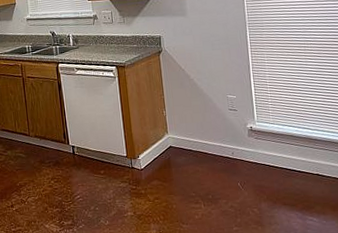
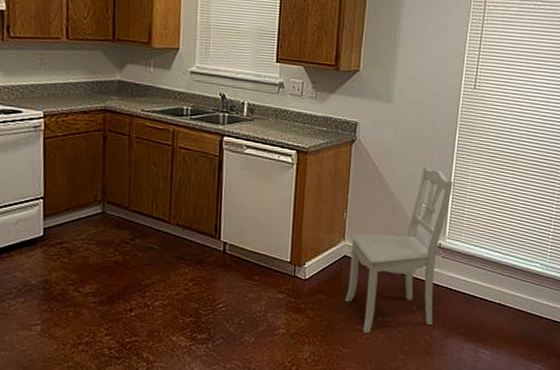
dining chair: none [172,62,258,210] -> present [345,165,453,333]

